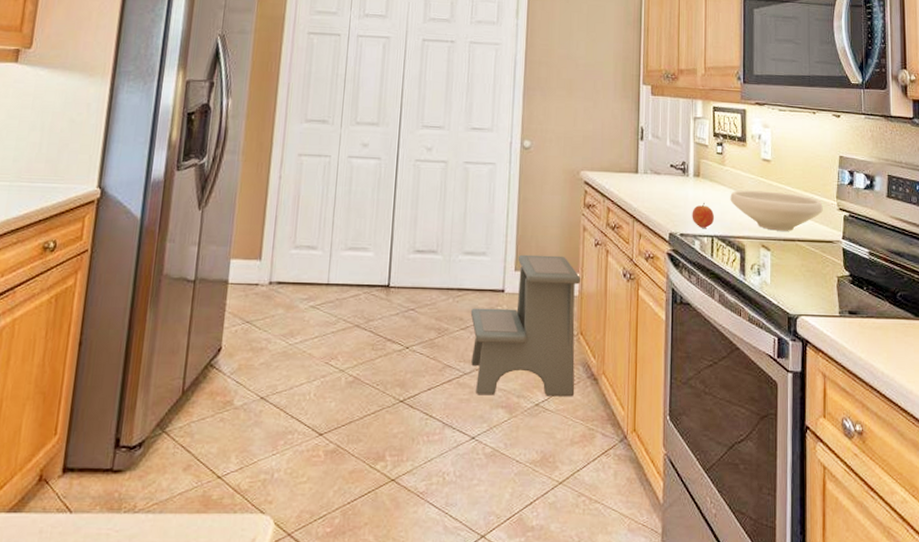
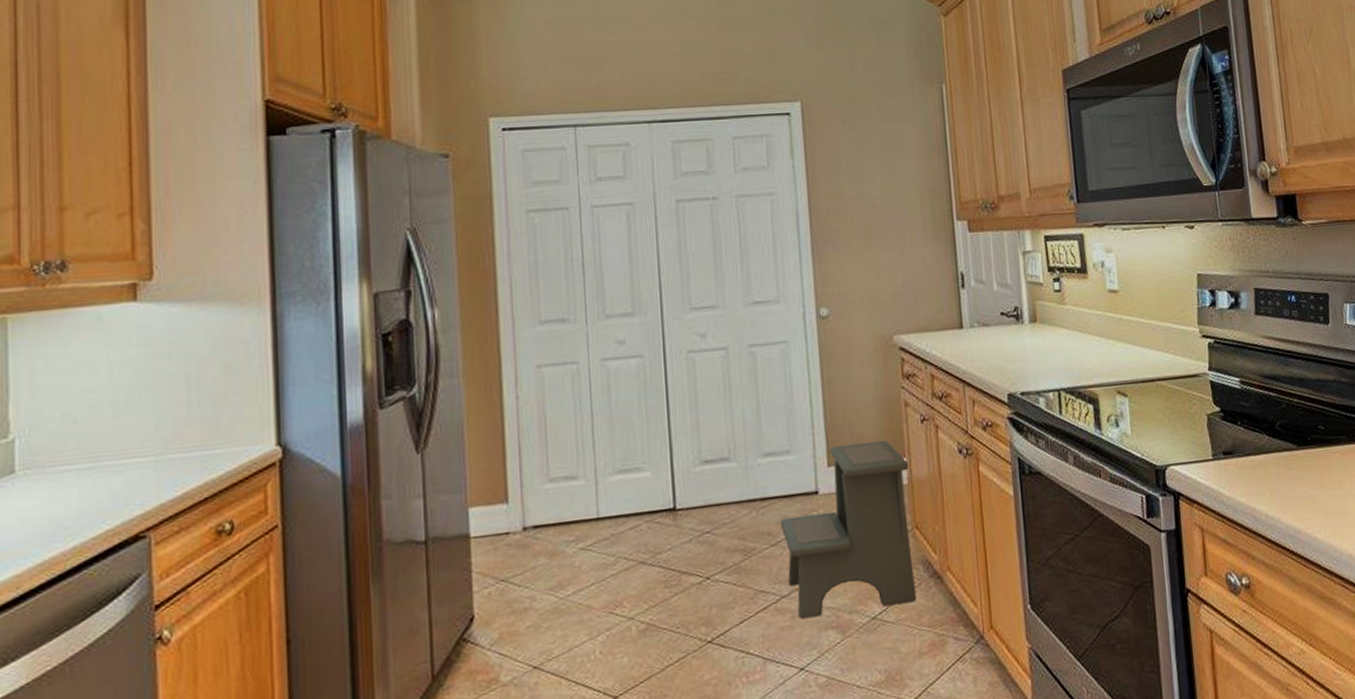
fruit: present [692,202,715,228] -> none [1032,351,1060,382]
bowl: present [730,190,823,231] -> none [1075,326,1184,373]

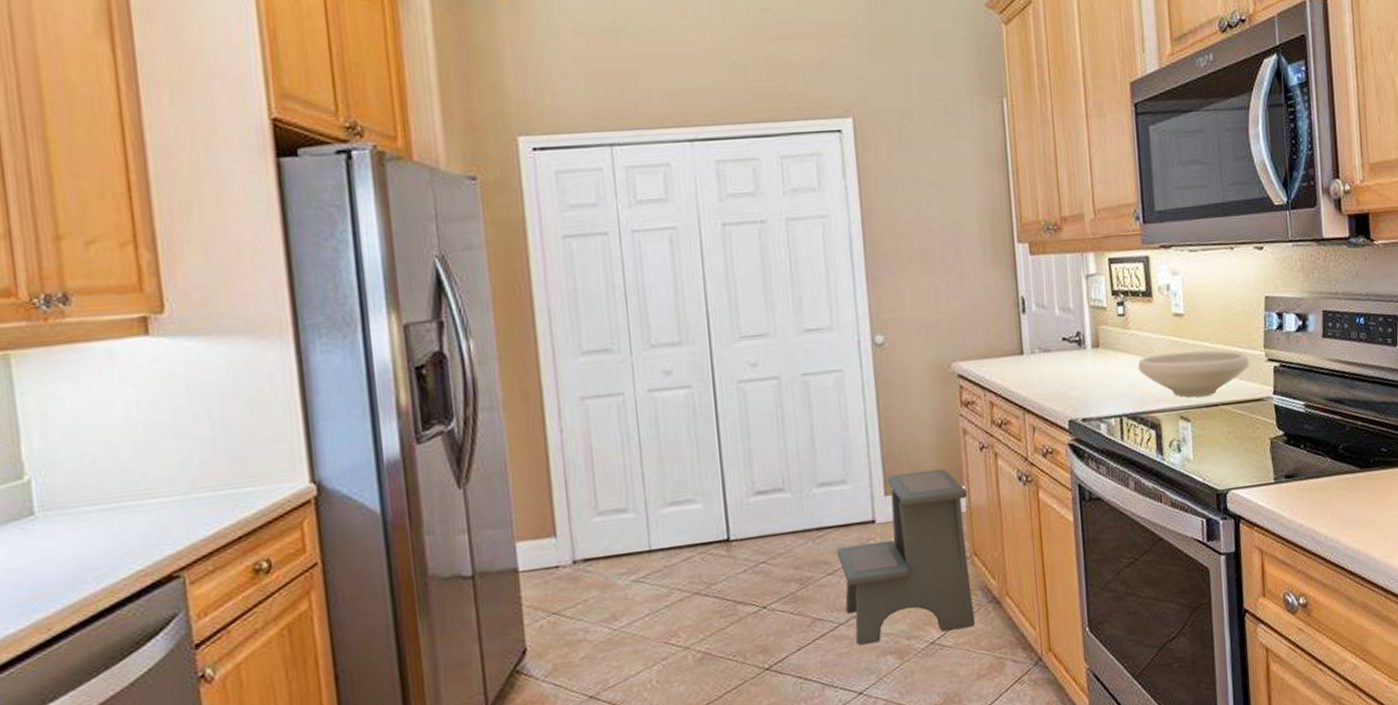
bowl: none [1075,326,1184,373] -> present [1138,350,1249,398]

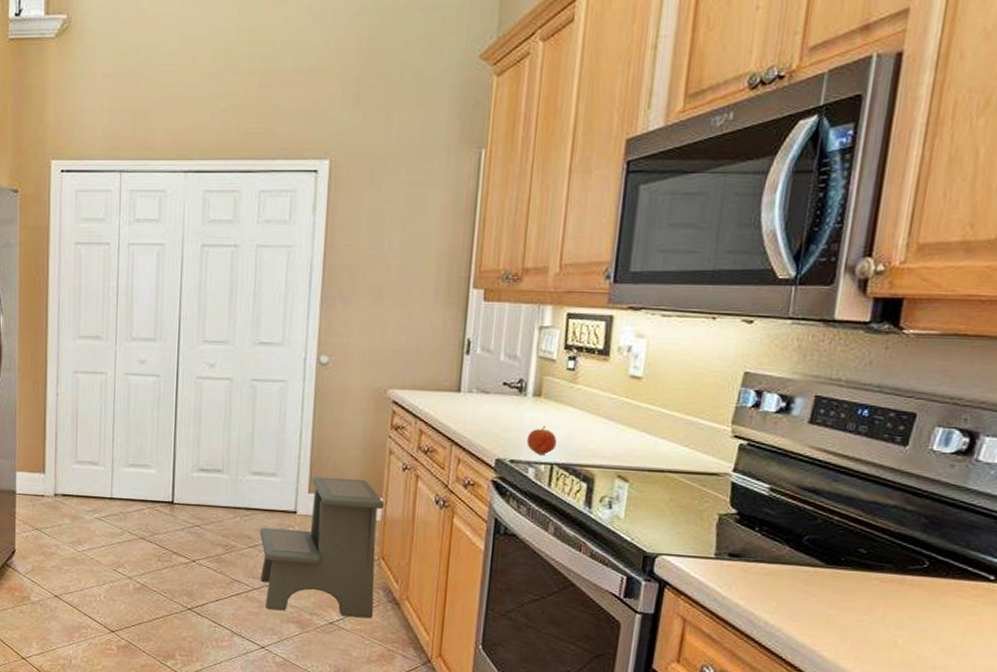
fruit: none [1094,376,1122,408] -> present [526,425,558,455]
bowl: present [1138,350,1249,398] -> none [579,412,711,461]

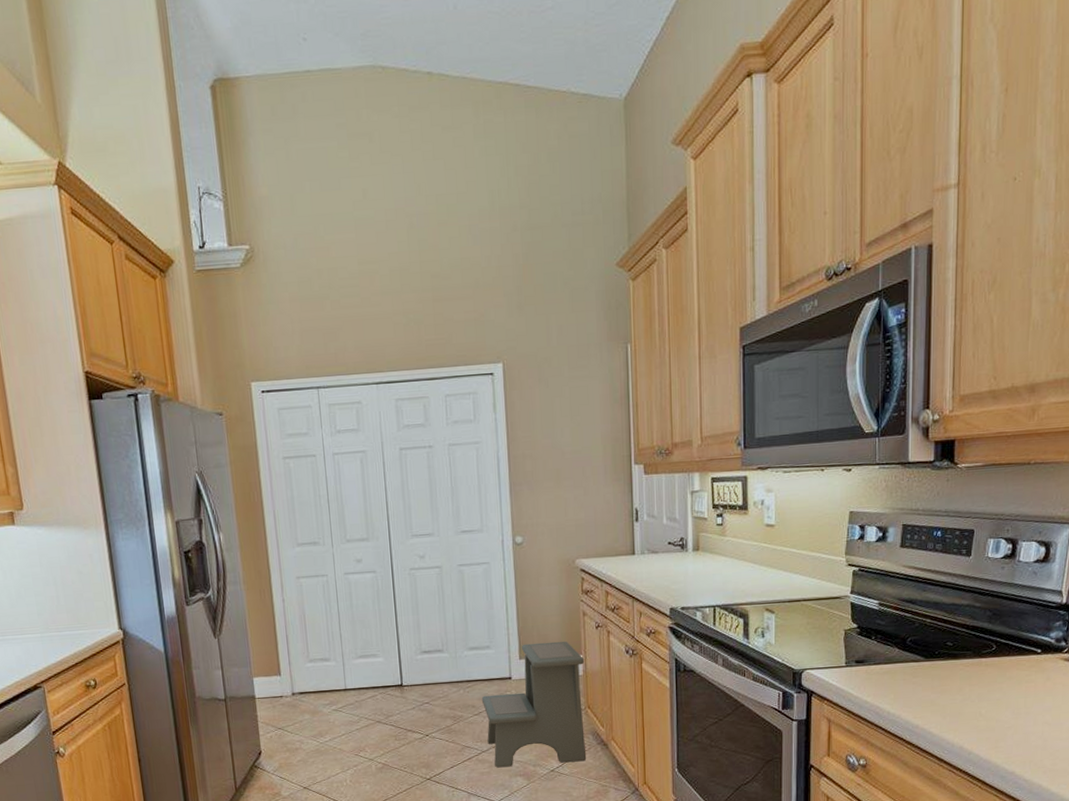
fruit: present [526,425,558,455] -> none [692,574,716,600]

